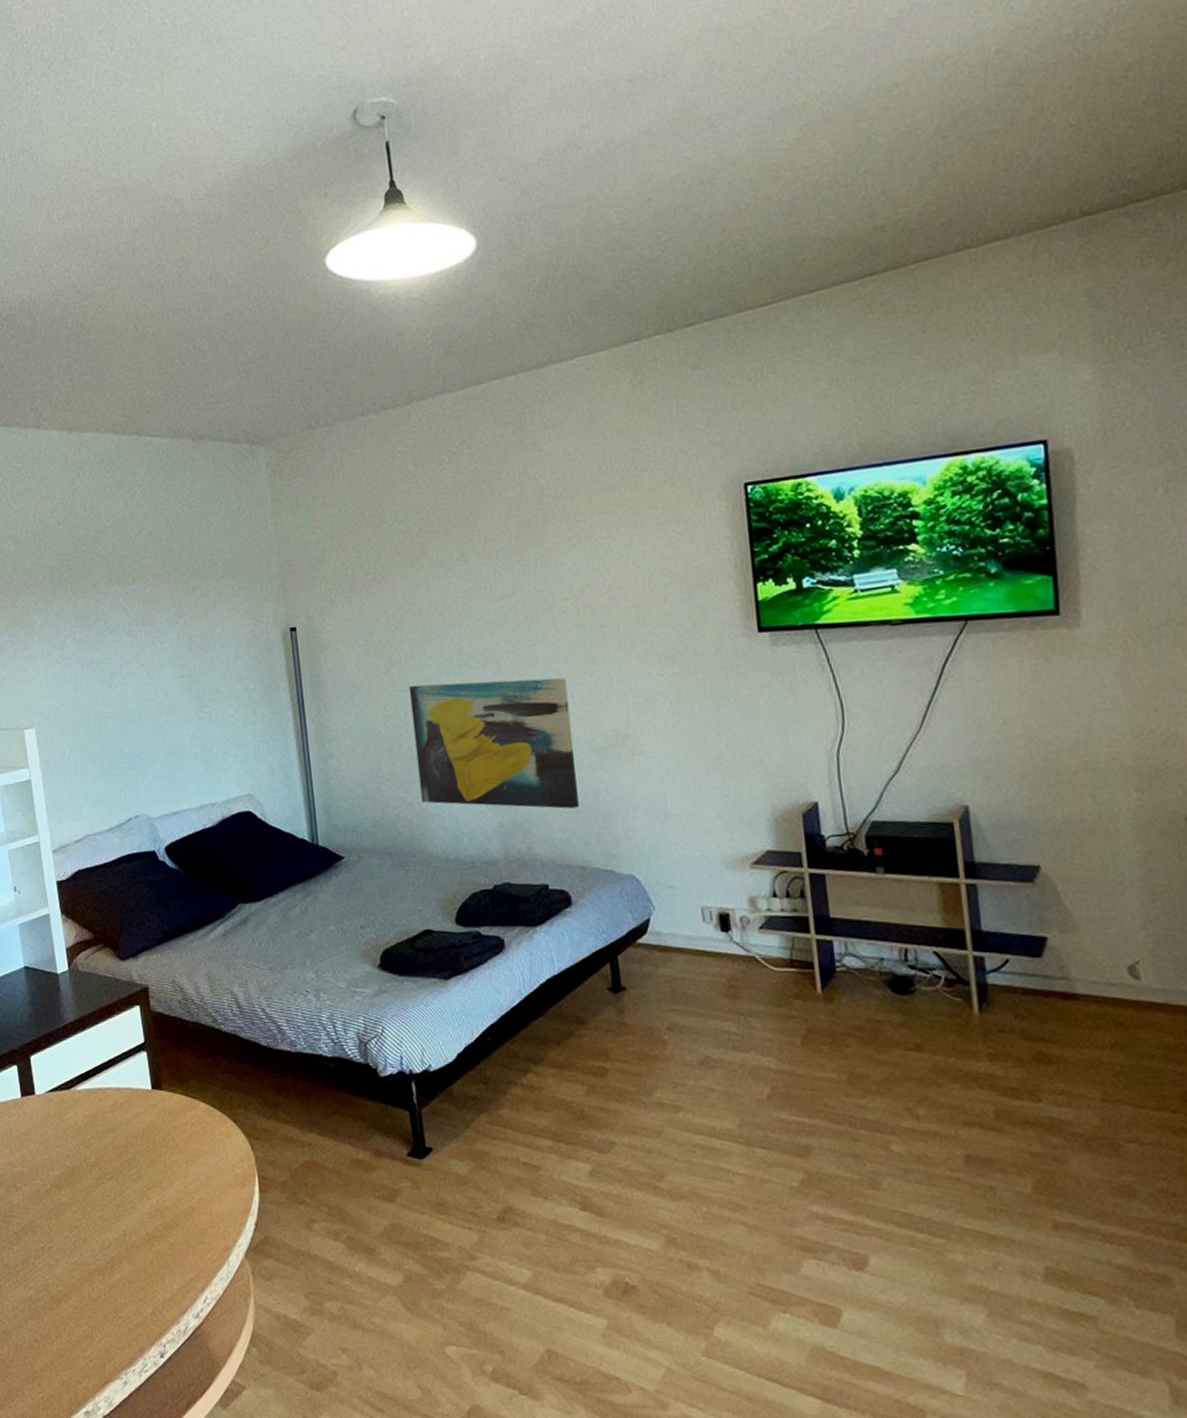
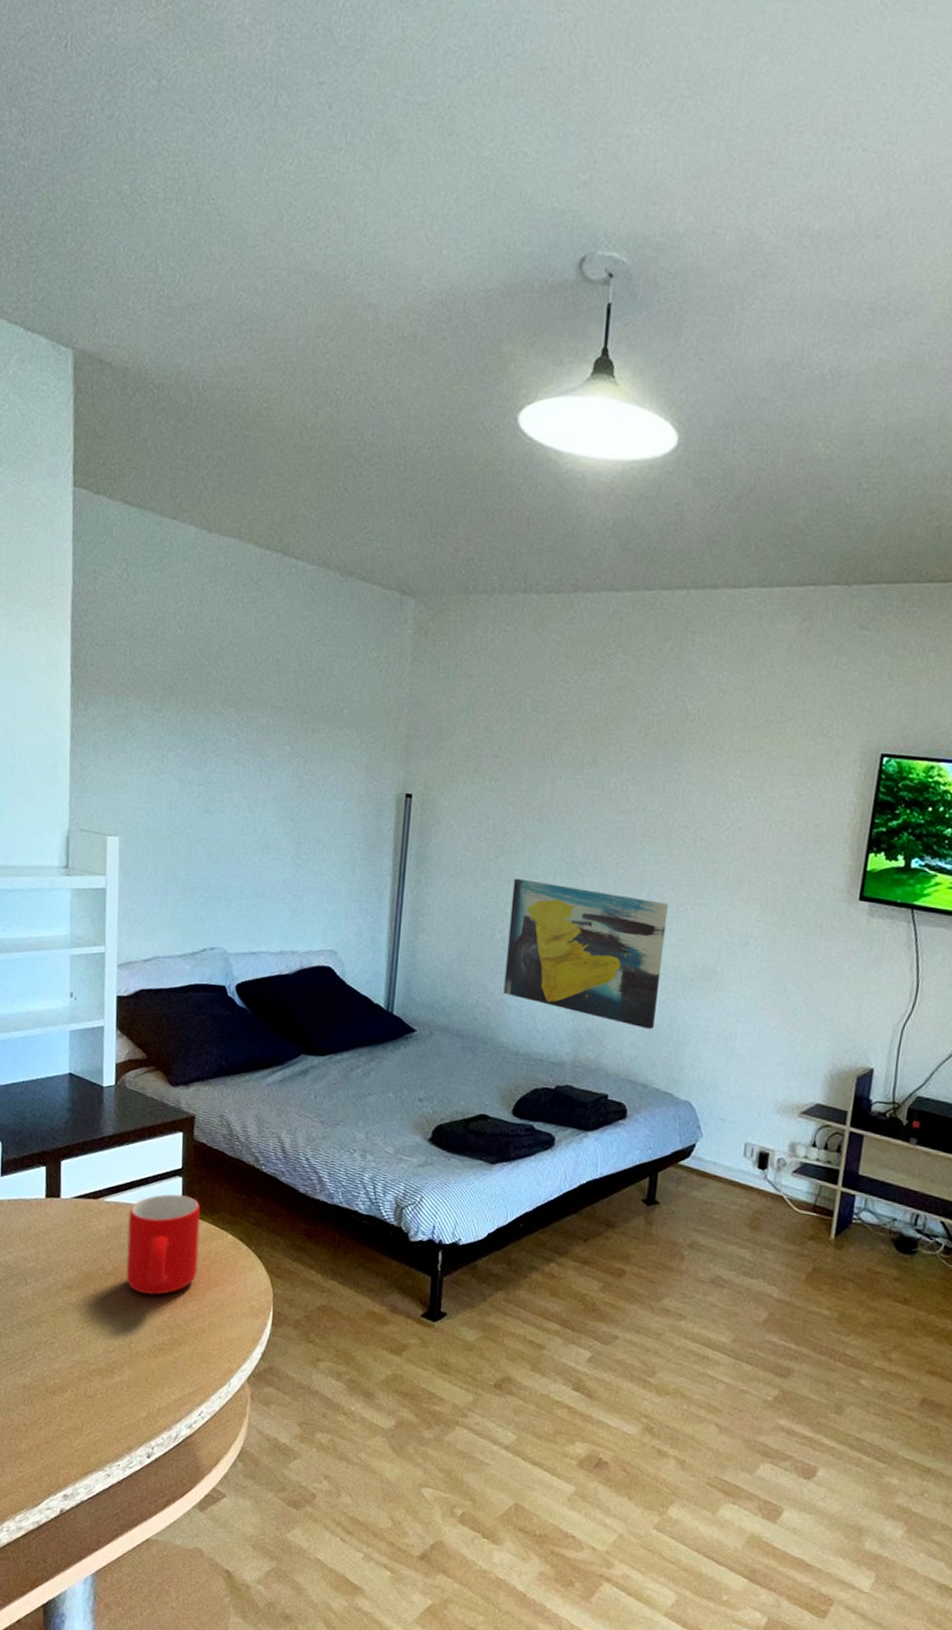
mug: none [101,1069,177,1181] -> present [126,1194,201,1296]

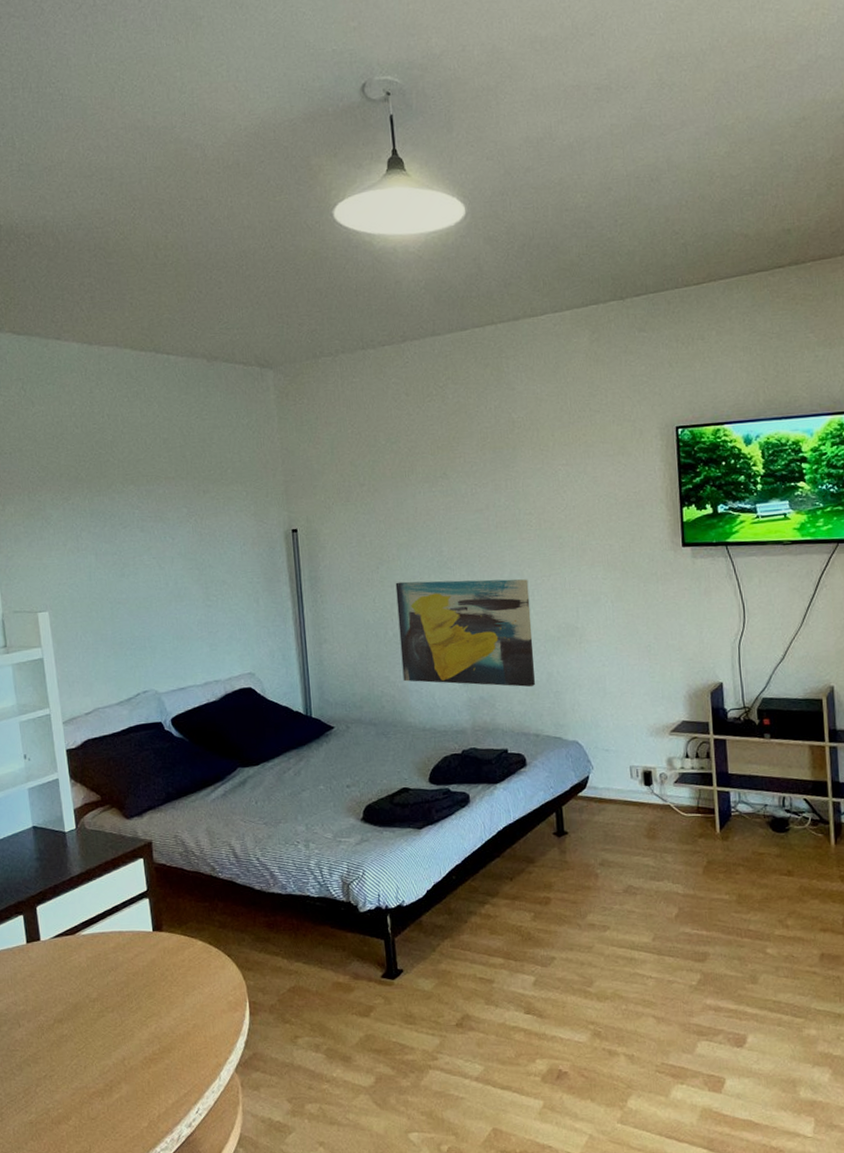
mug: present [126,1194,201,1296] -> none [104,913,175,1012]

